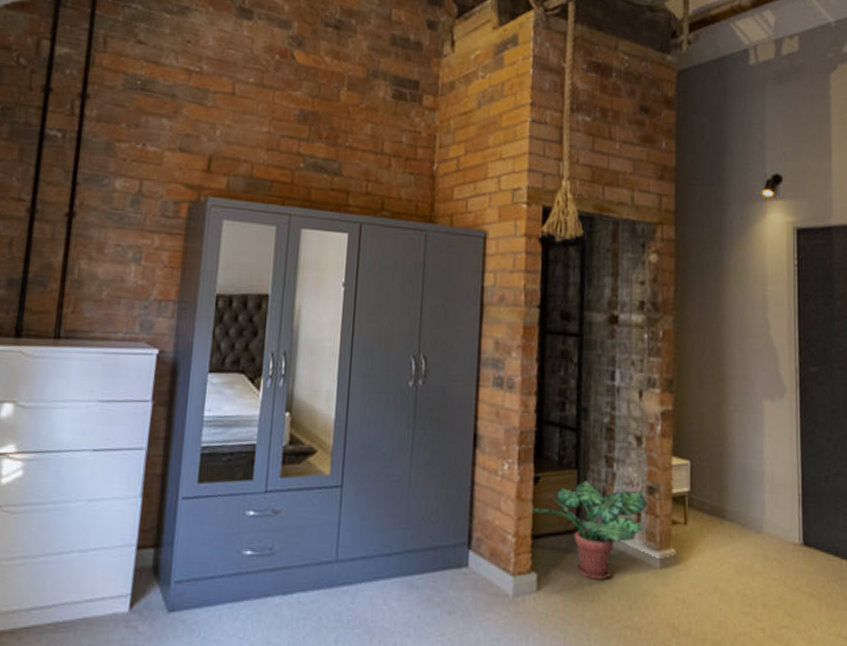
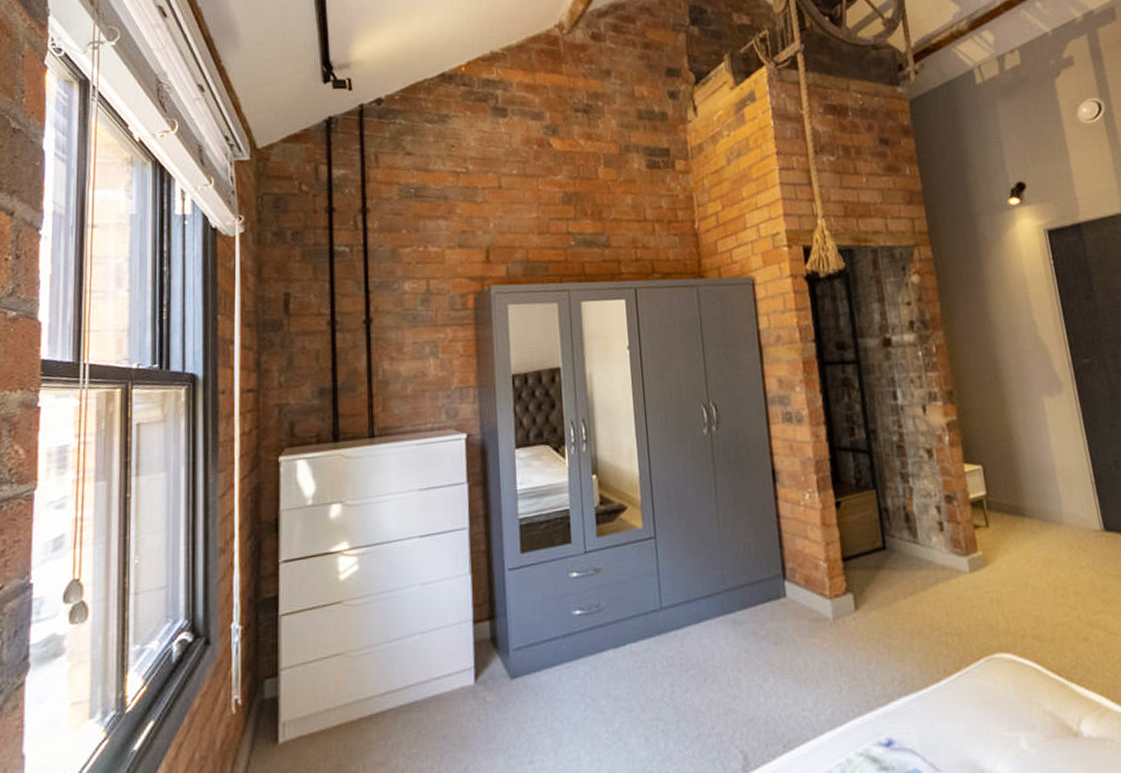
potted plant: present [530,480,647,581] -> none [836,499,949,593]

